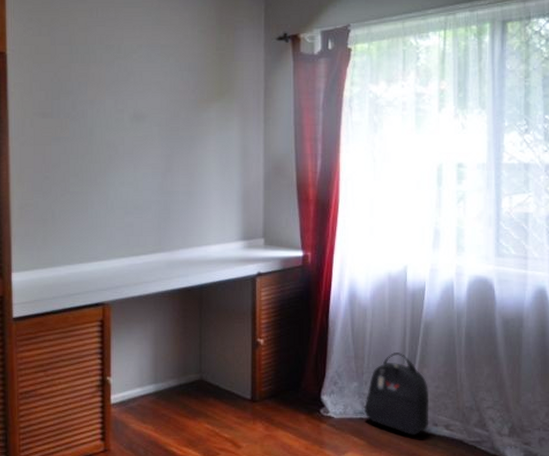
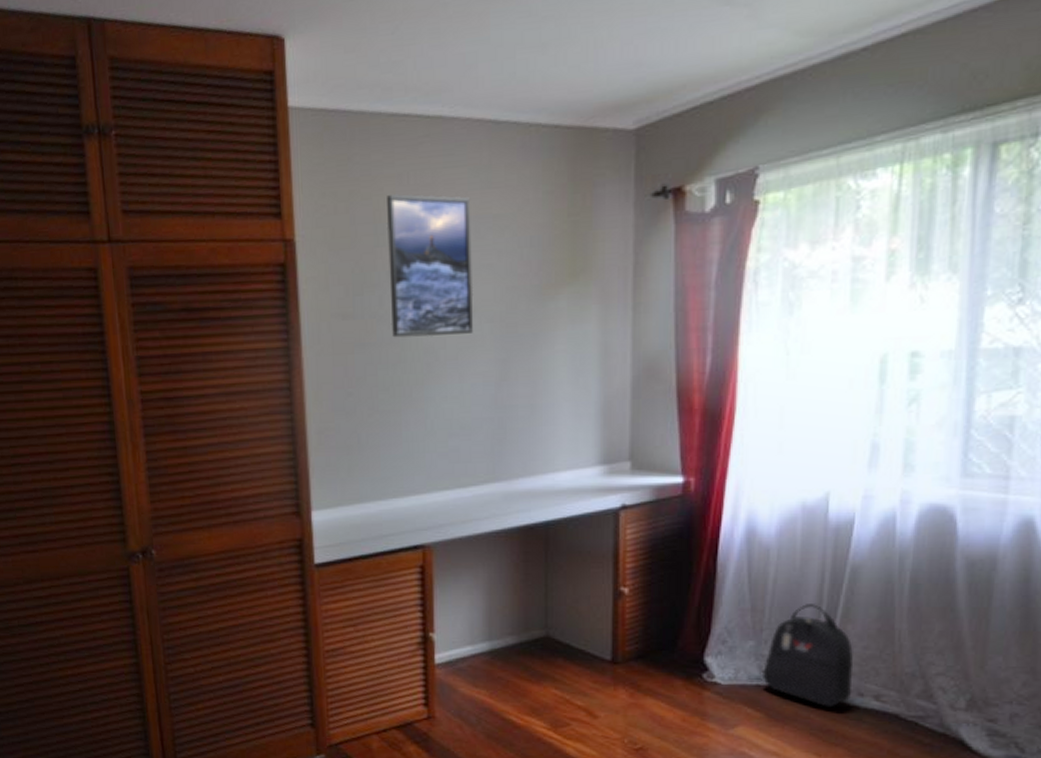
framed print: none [79,23,146,135] -> present [386,194,474,338]

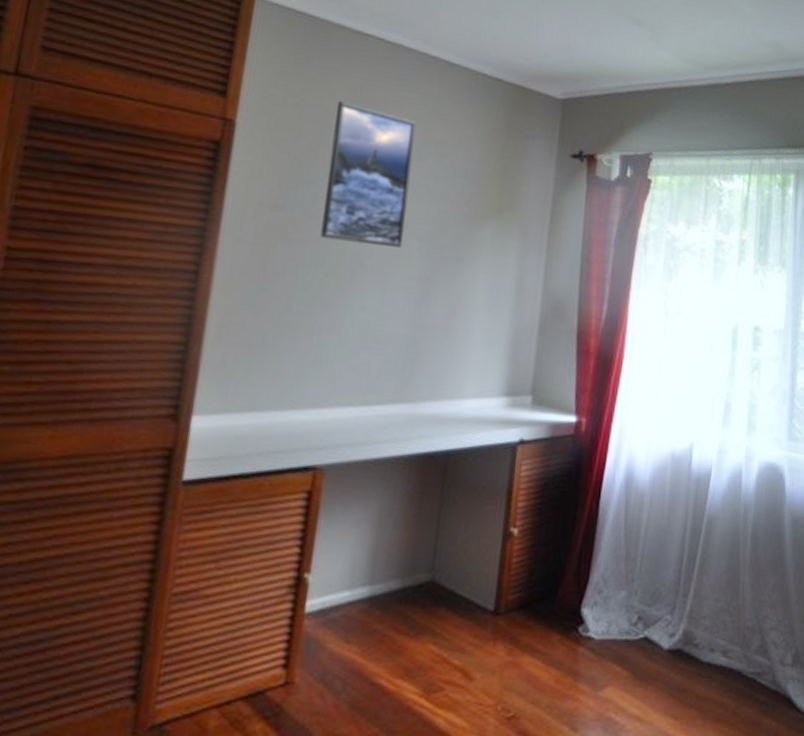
backpack: present [761,604,854,708] -> none [630,553,707,664]

